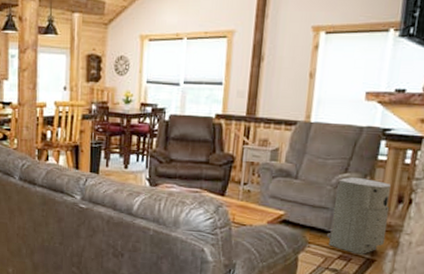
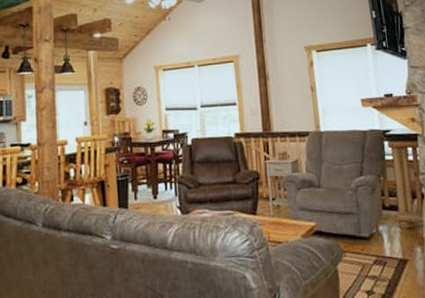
air purifier: present [327,177,391,254] -> none [357,178,412,256]

